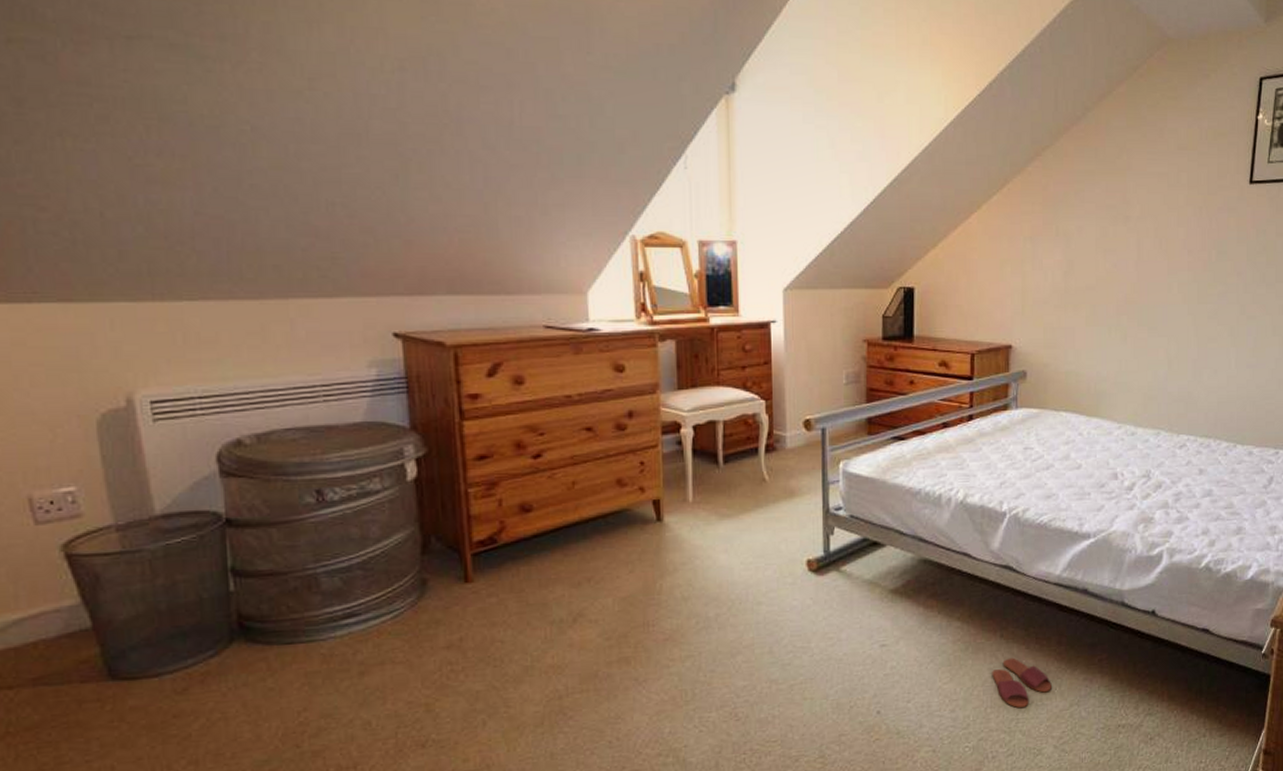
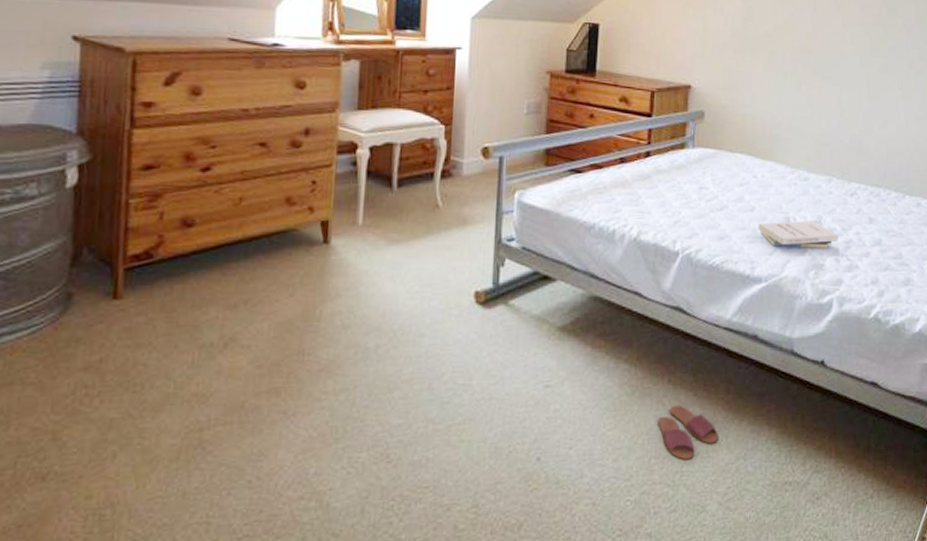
books: none [1085,475,1168,503] -> present [758,221,839,248]

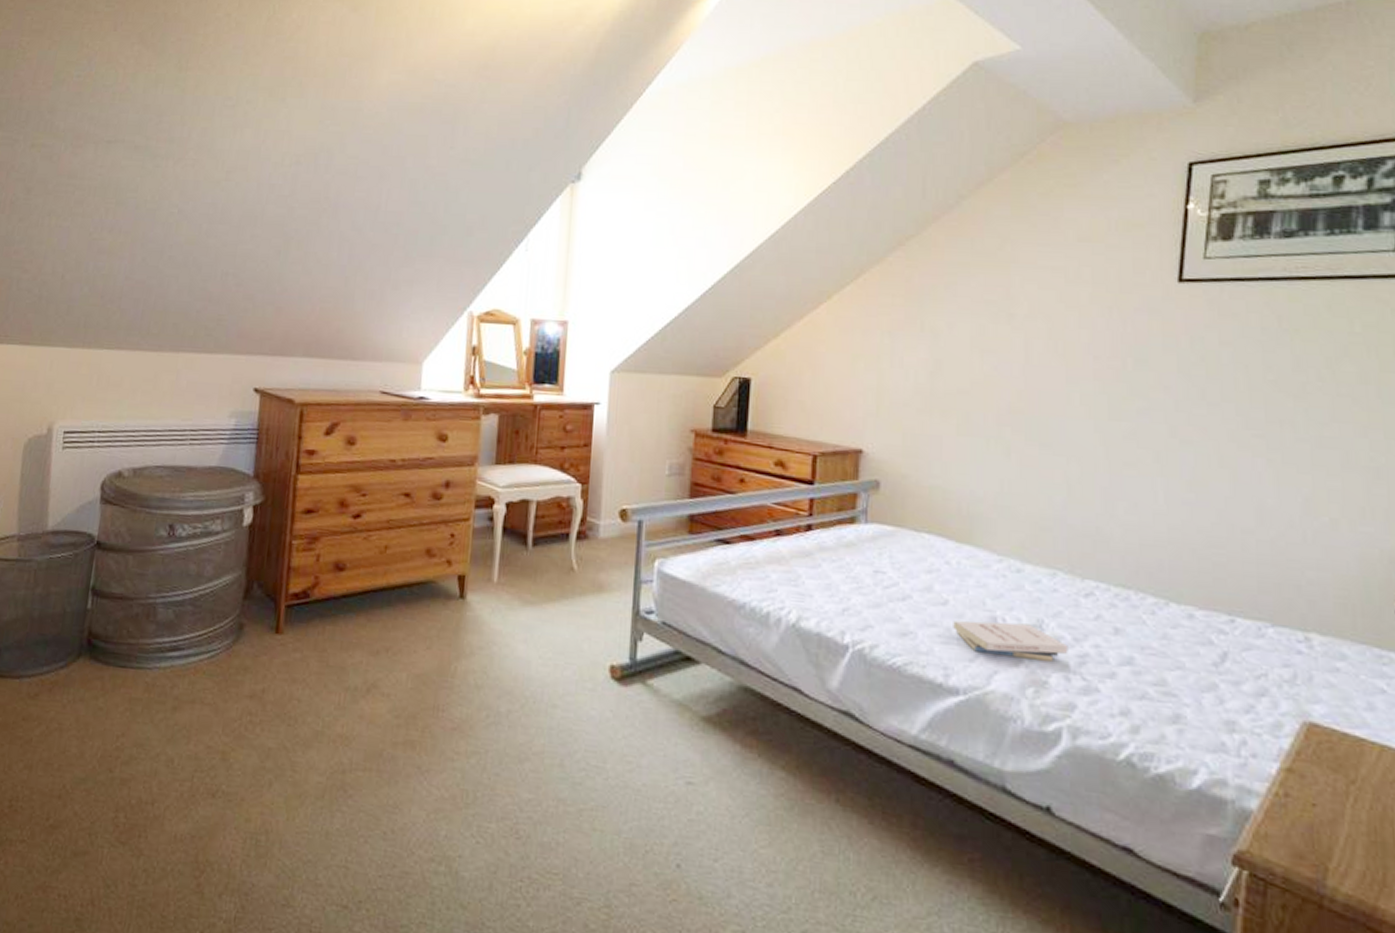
slippers: present [658,404,718,460] -> none [822,831,902,903]

